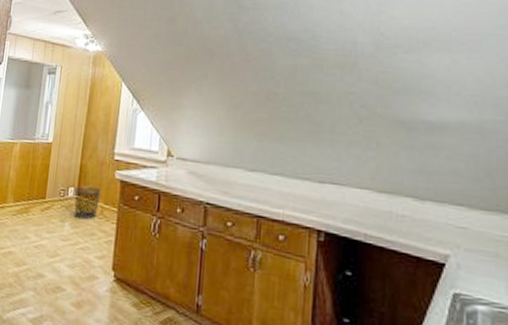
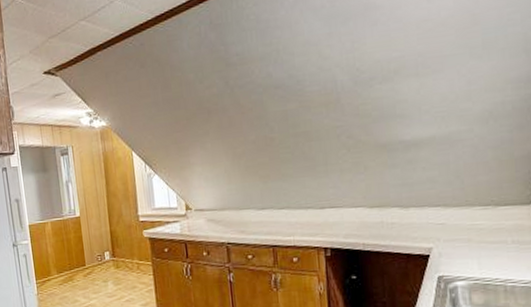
trash can: present [74,186,100,220] -> none [110,247,134,277]

